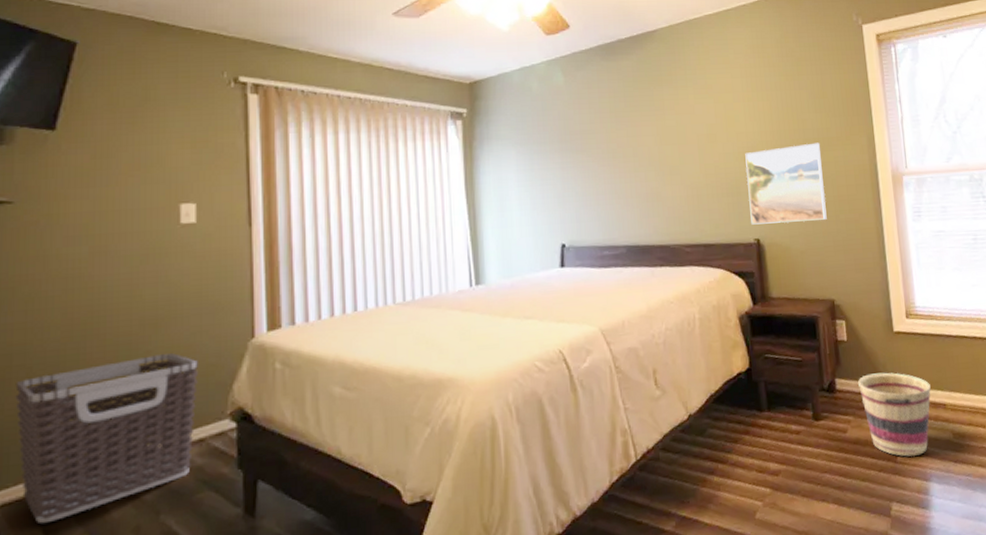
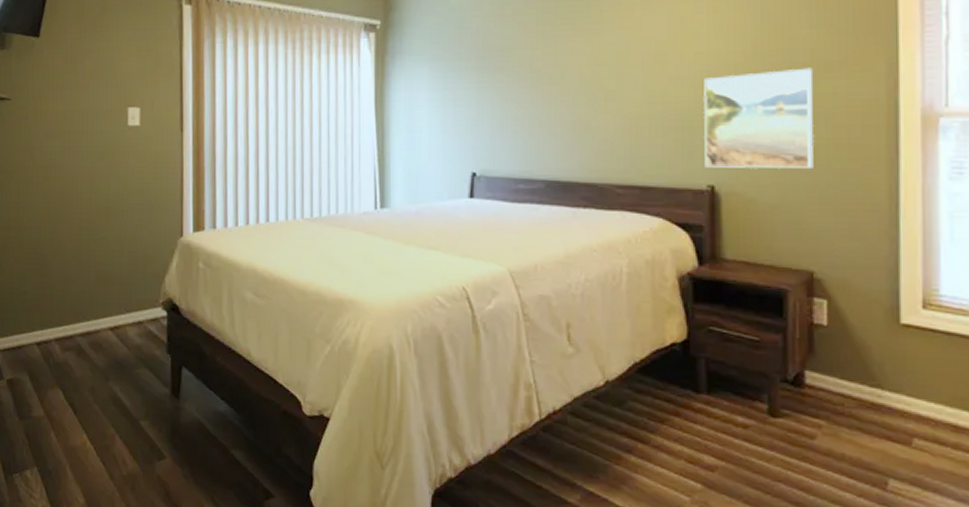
clothes hamper: present [15,353,198,523] -> none [12,242,139,370]
basket: present [858,372,931,457] -> none [839,372,952,489]

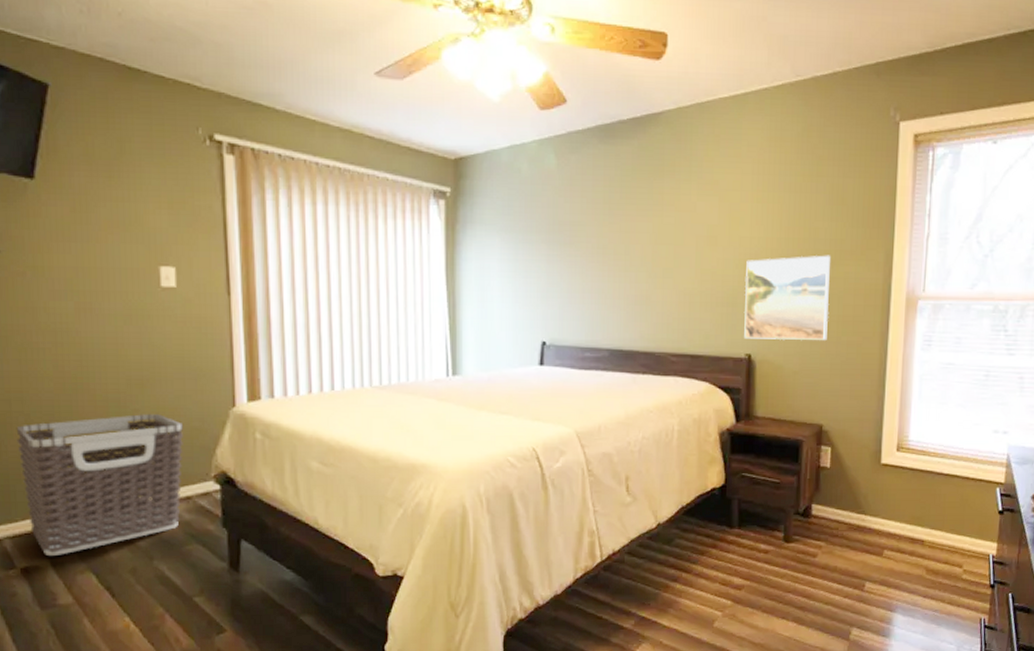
clothes hamper: none [12,242,139,370] -> present [16,414,183,555]

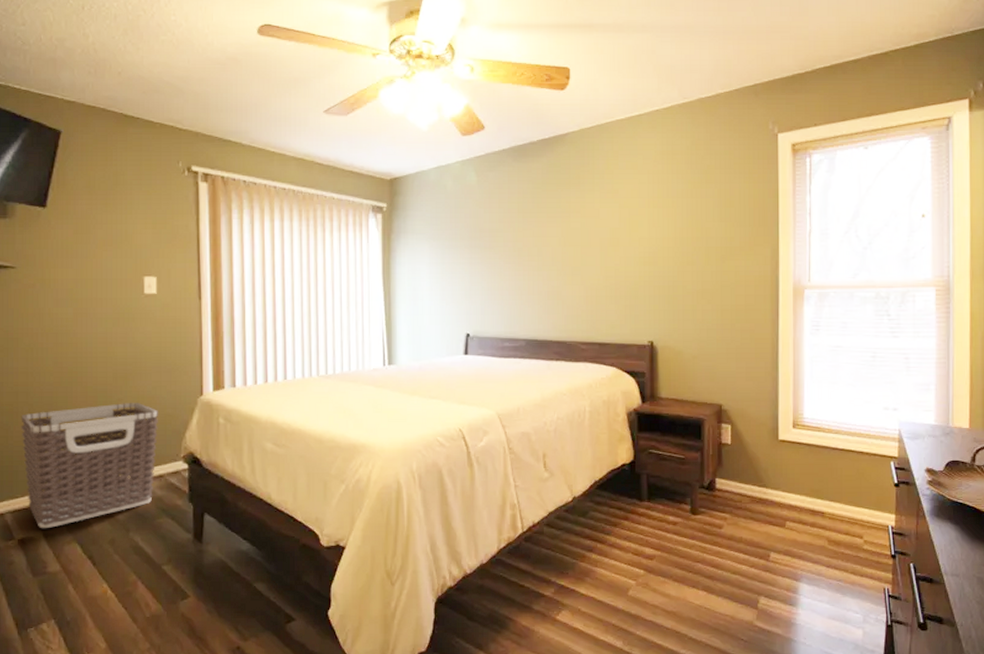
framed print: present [743,255,830,341] -> none [645,251,723,328]

